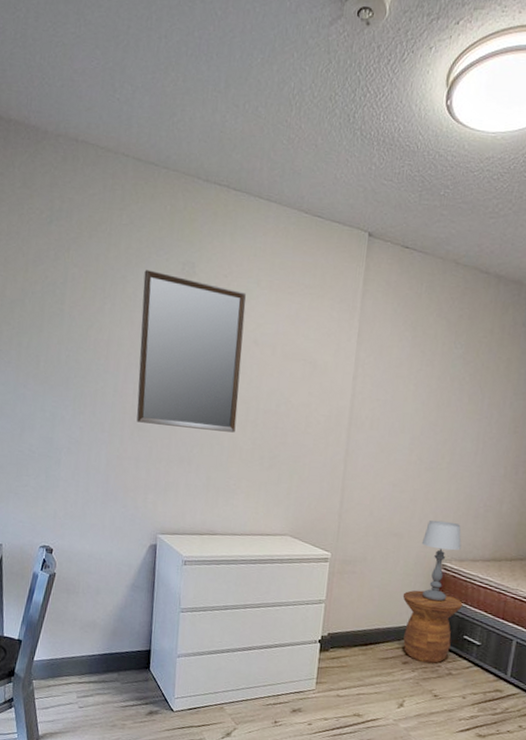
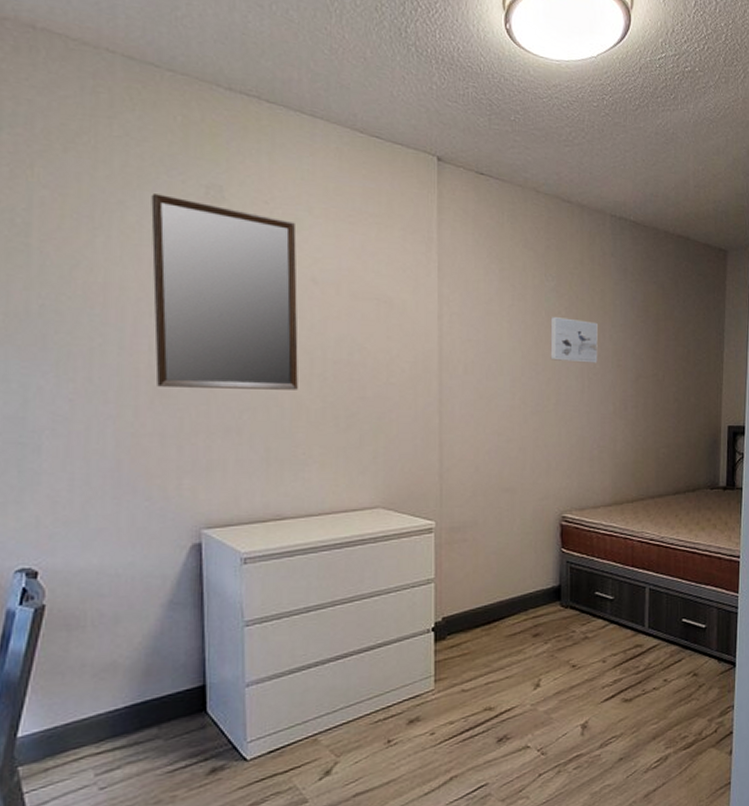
side table: present [402,590,463,664] -> none [524,549,589,630]
table lamp: present [421,520,462,602] -> none [537,468,580,559]
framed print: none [449,382,500,428] -> present [550,317,598,363]

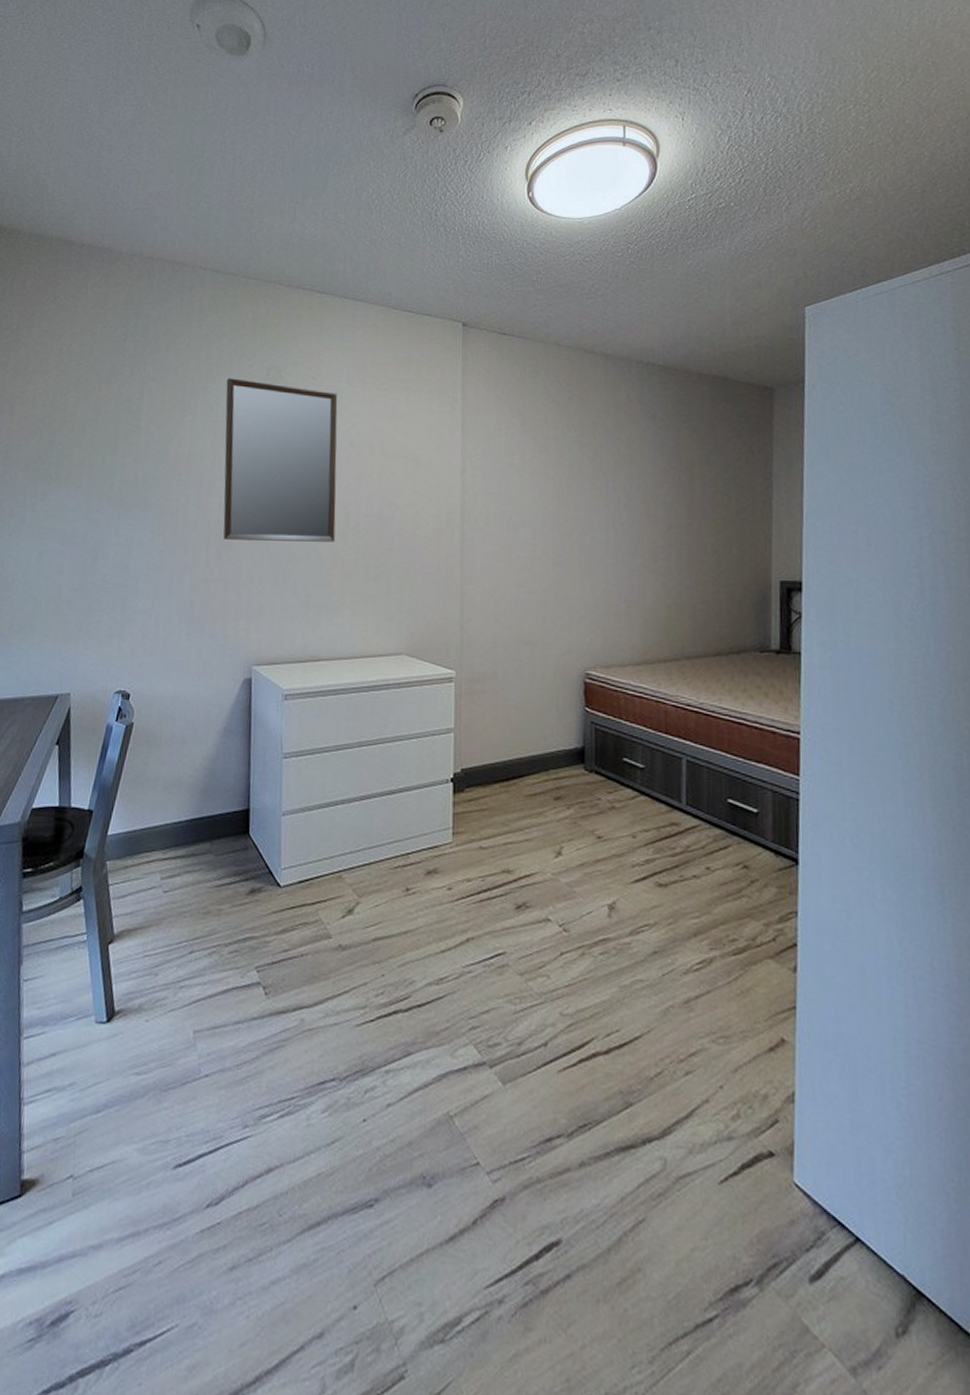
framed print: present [550,317,598,363] -> none [573,467,624,514]

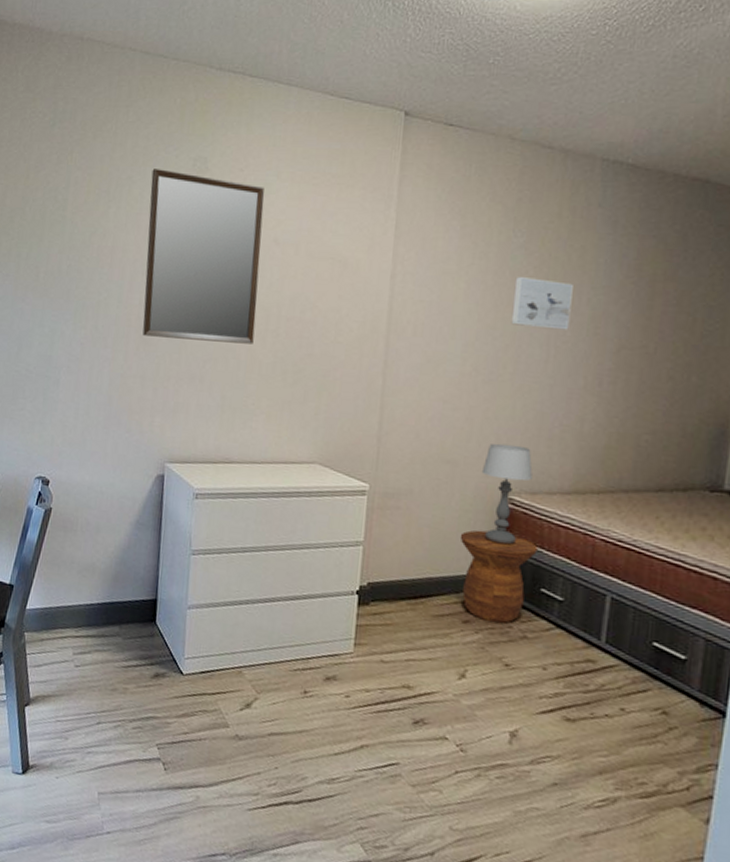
side table: none [544,706,616,796] -> present [459,530,538,624]
table lamp: none [559,622,605,719] -> present [481,443,533,545]
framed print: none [573,467,624,514] -> present [511,277,573,330]

